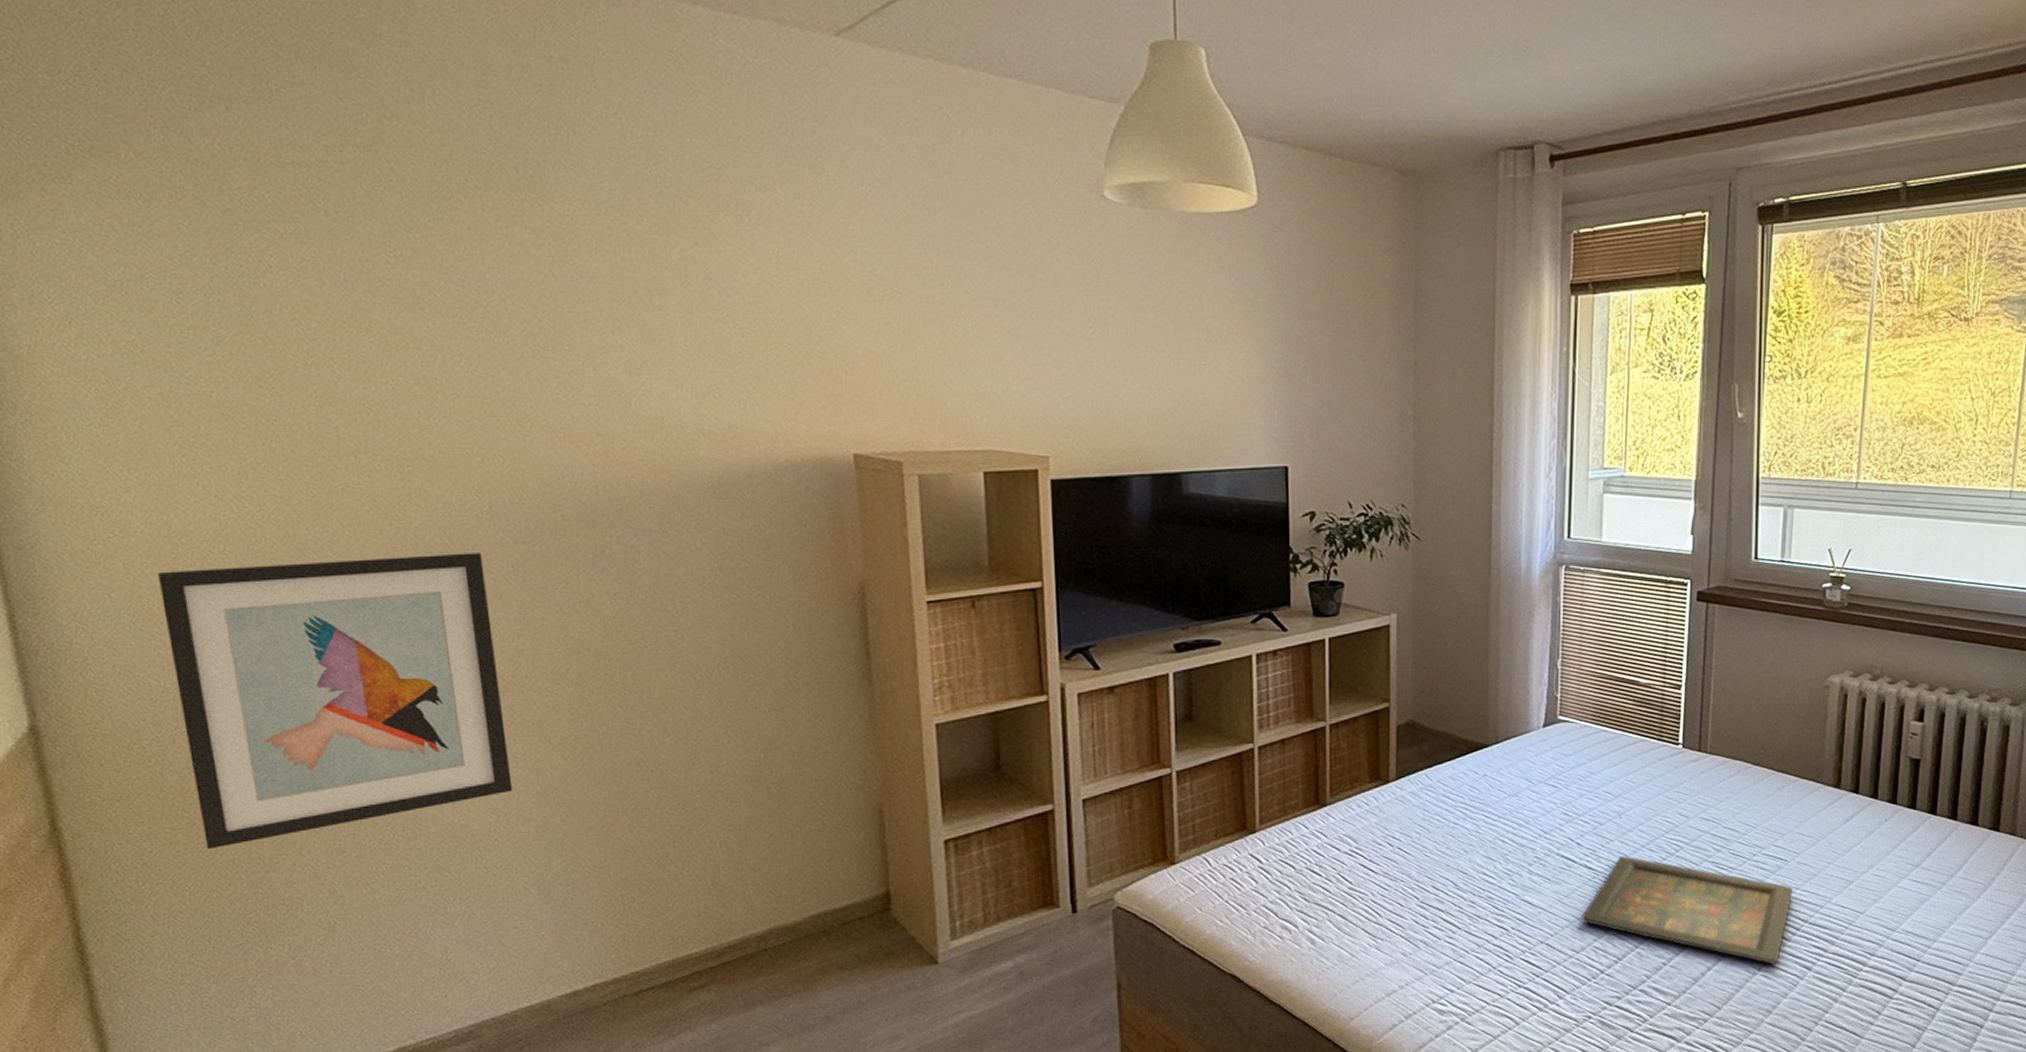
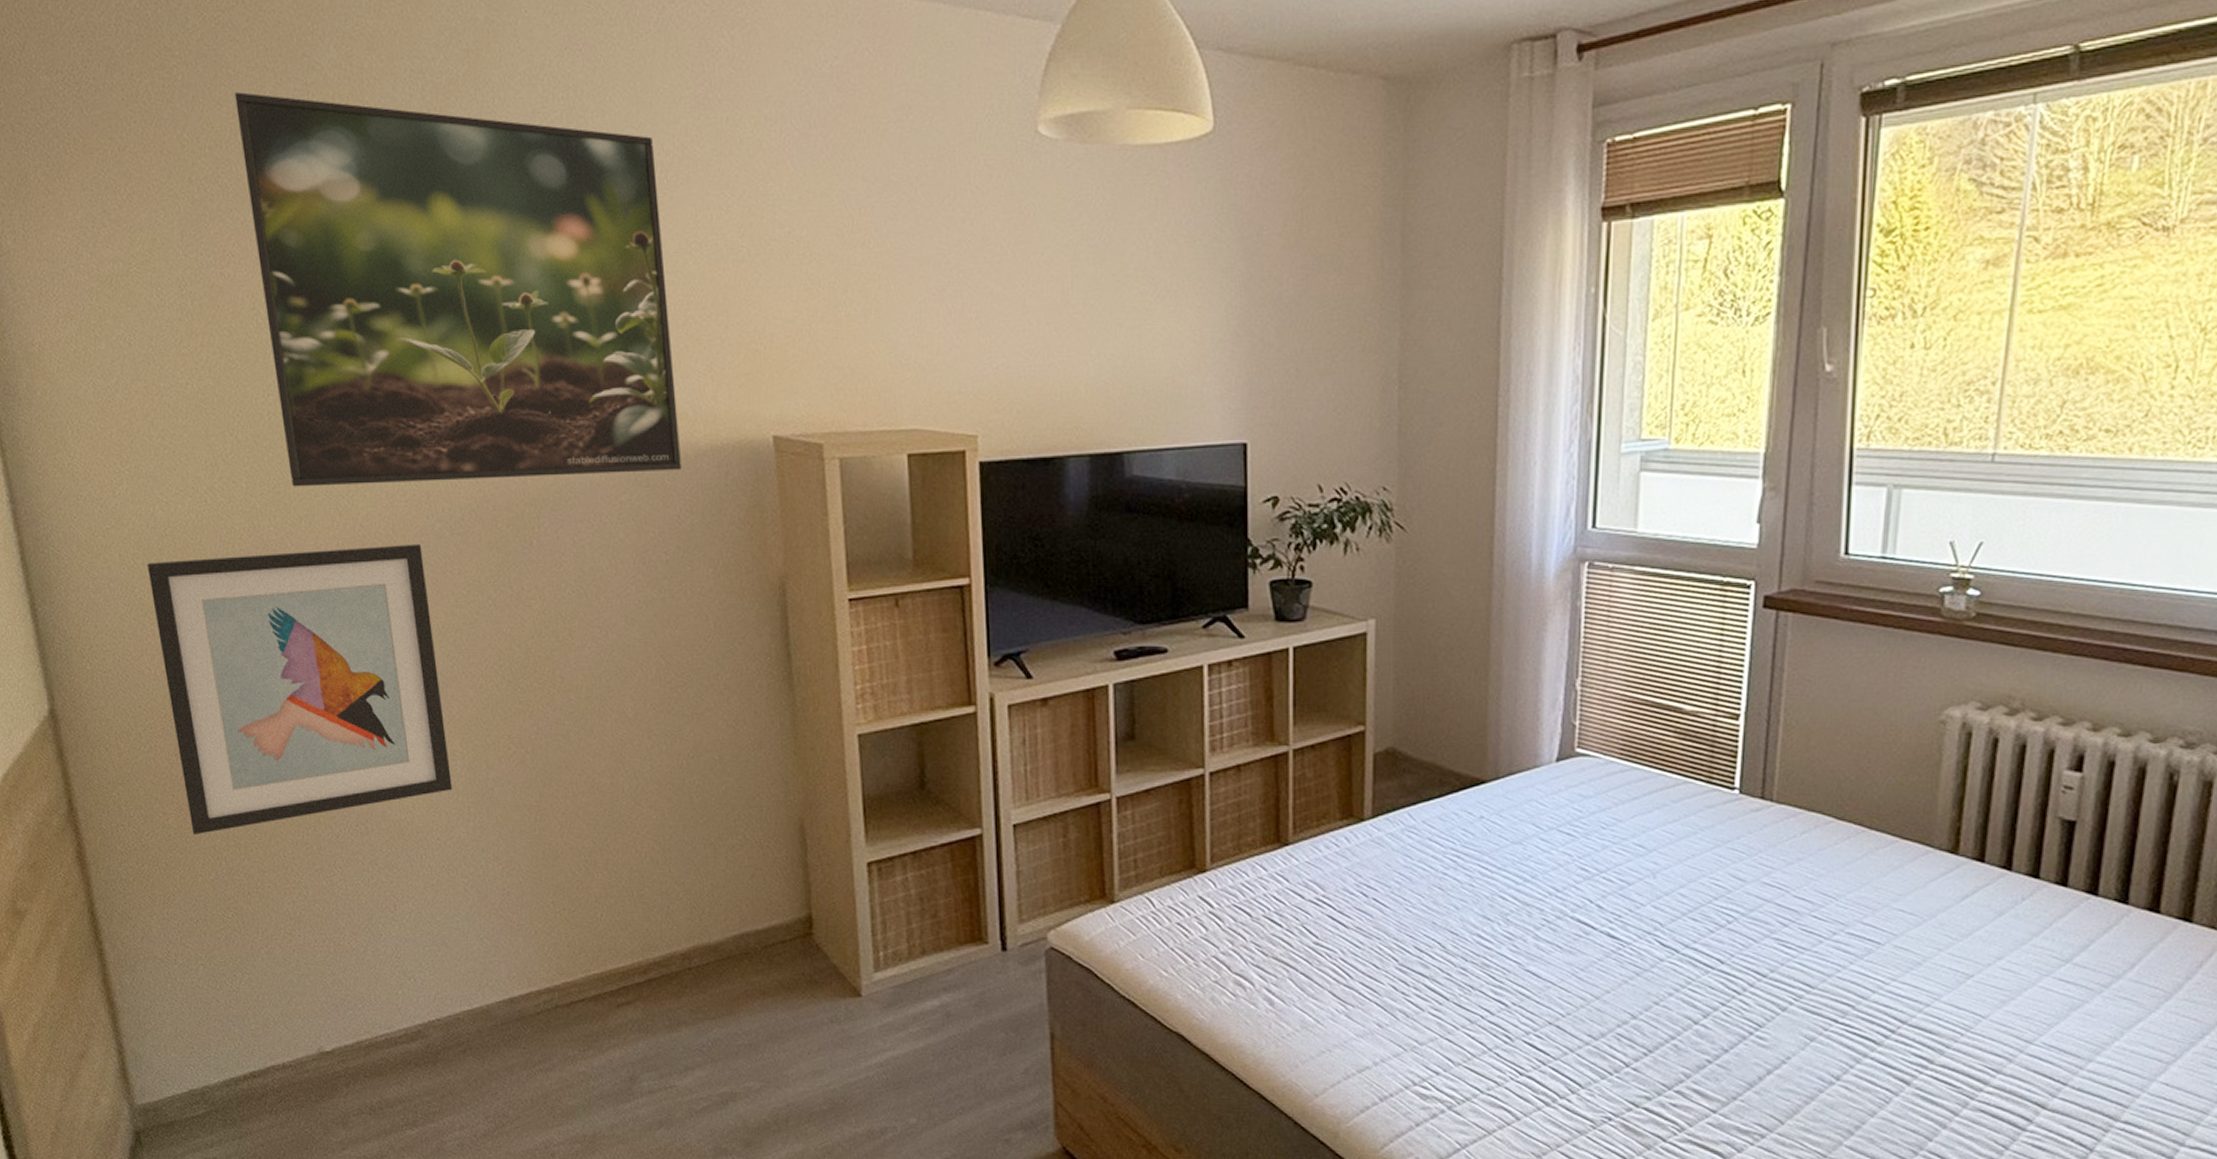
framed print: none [276,107,761,496] -> present [234,92,682,487]
icon panel: present [1581,856,1793,965] -> none [1601,925,1888,1074]

